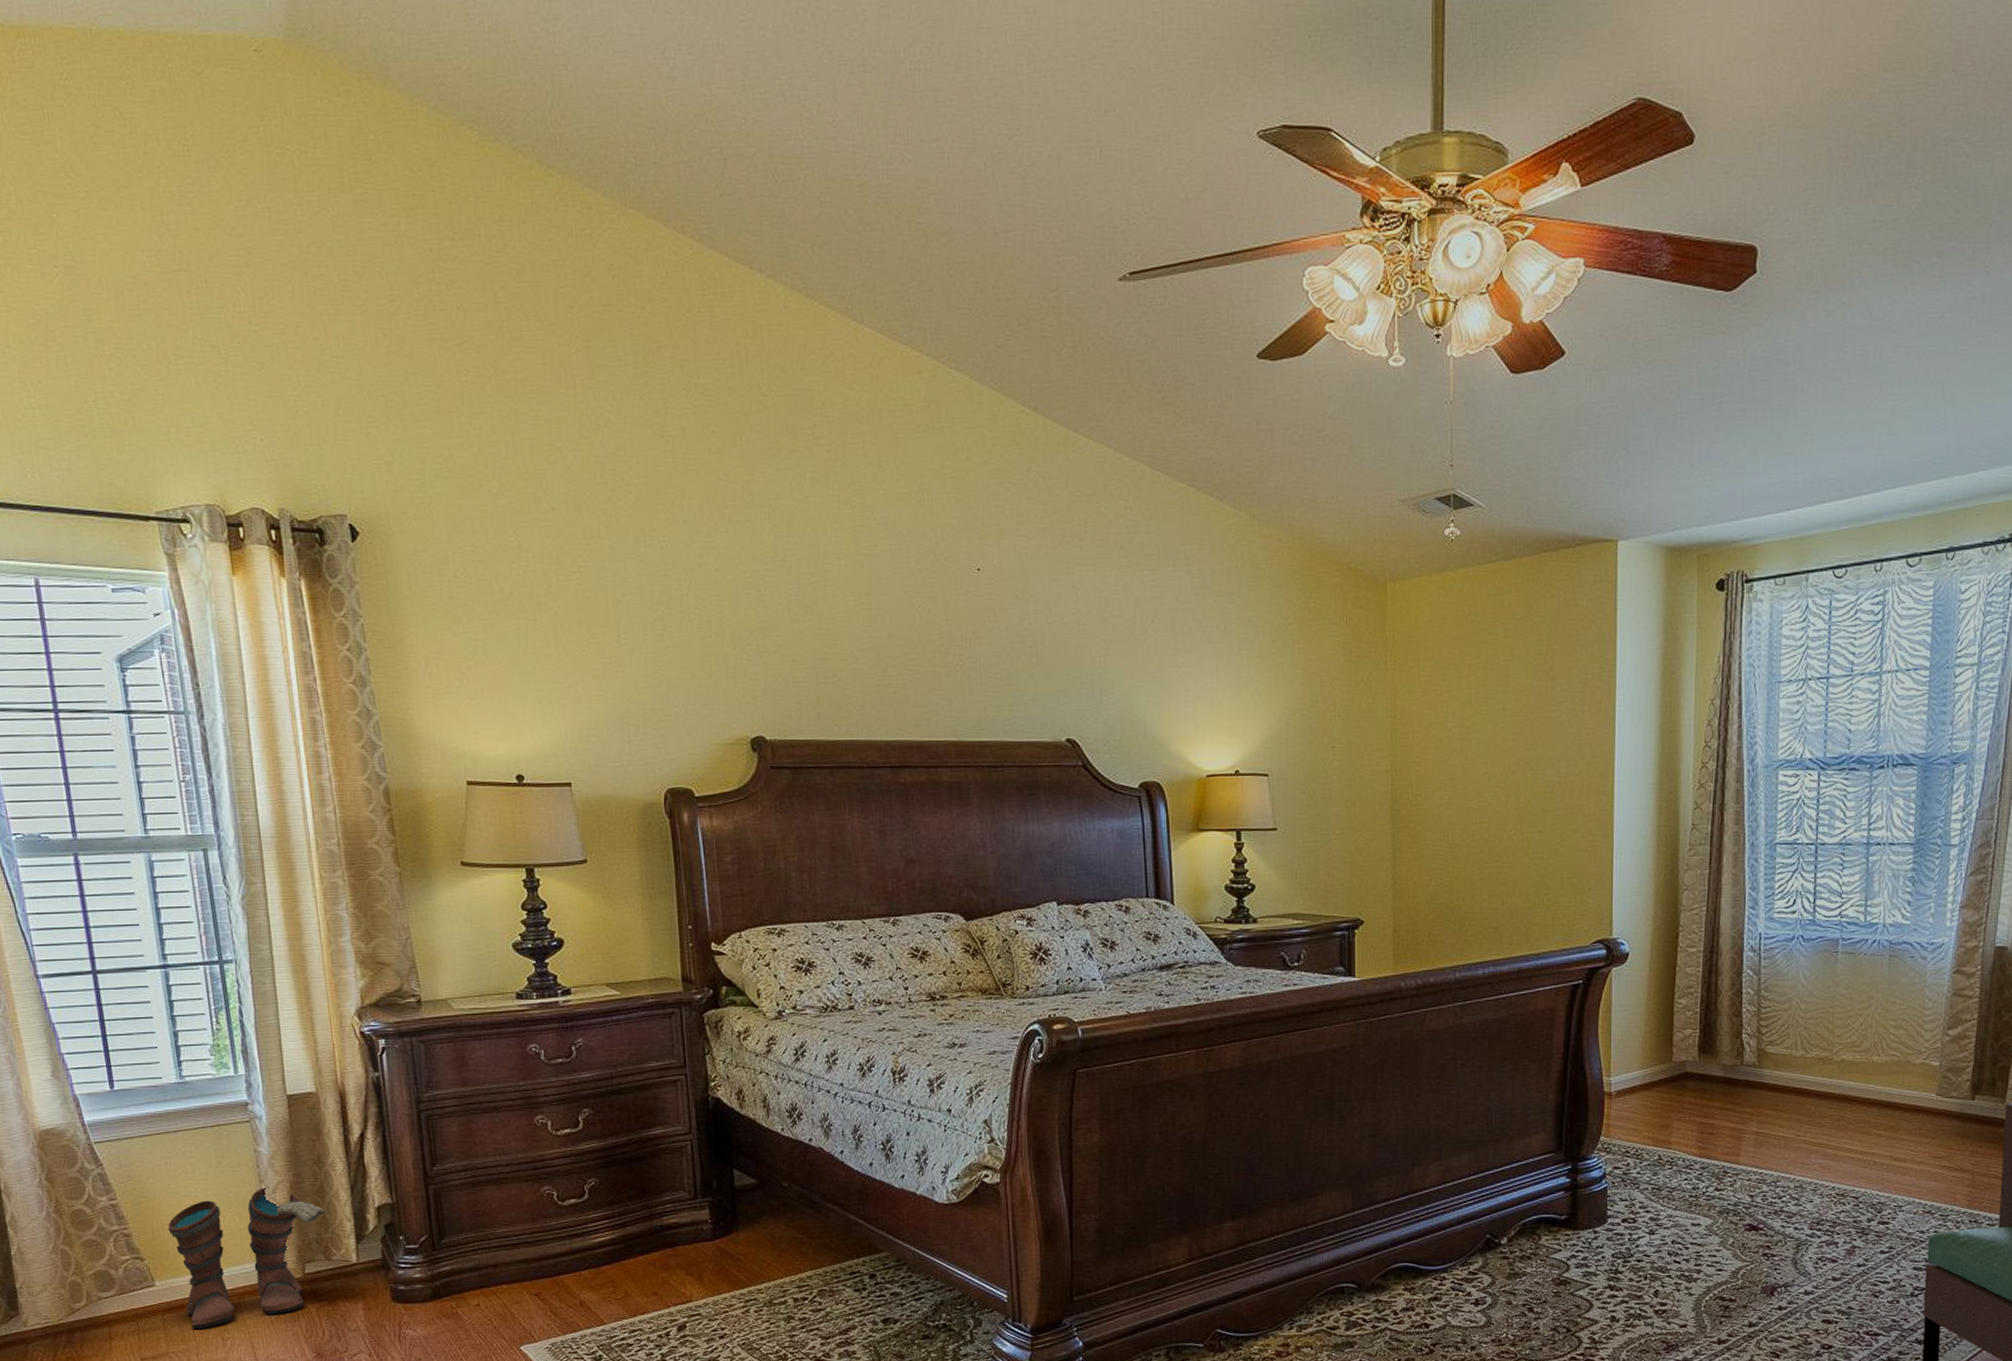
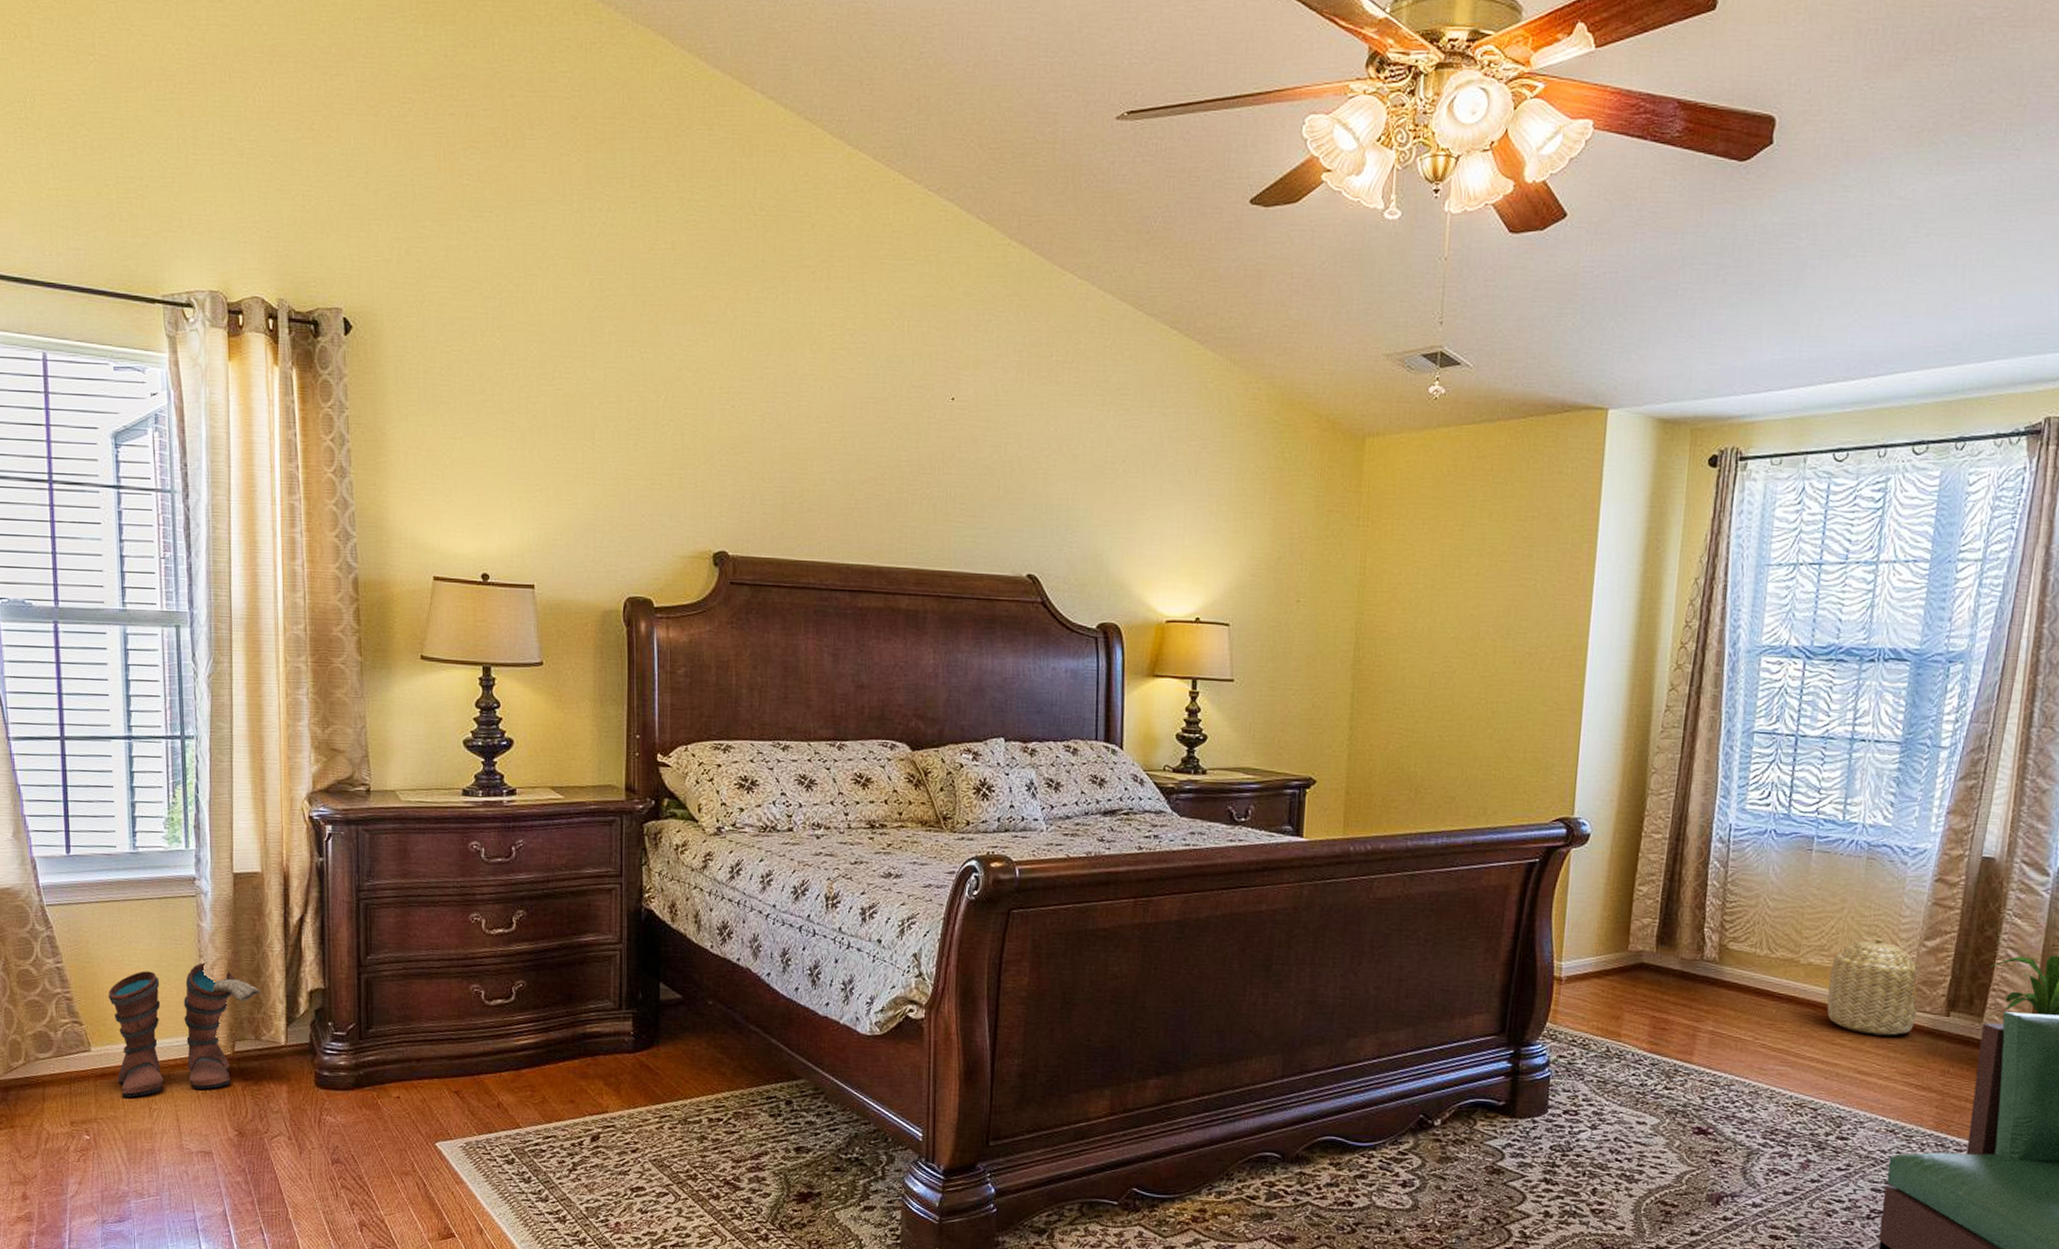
basket: none [1861,1031,1946,1123] -> present [1827,938,1919,1036]

